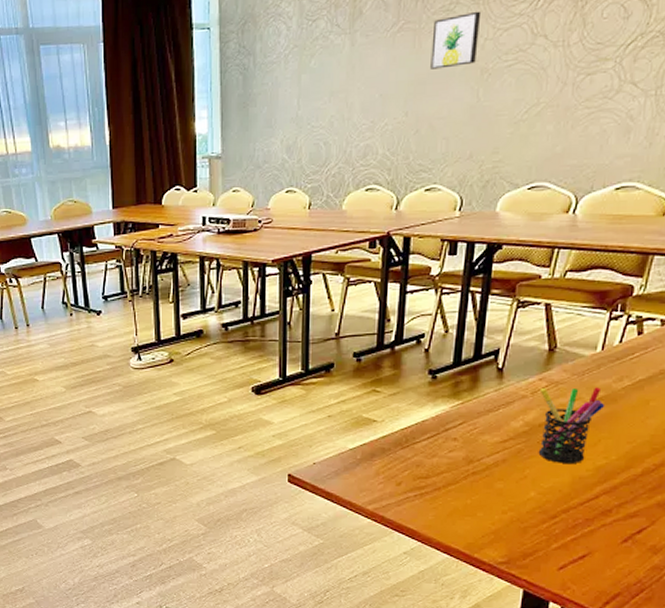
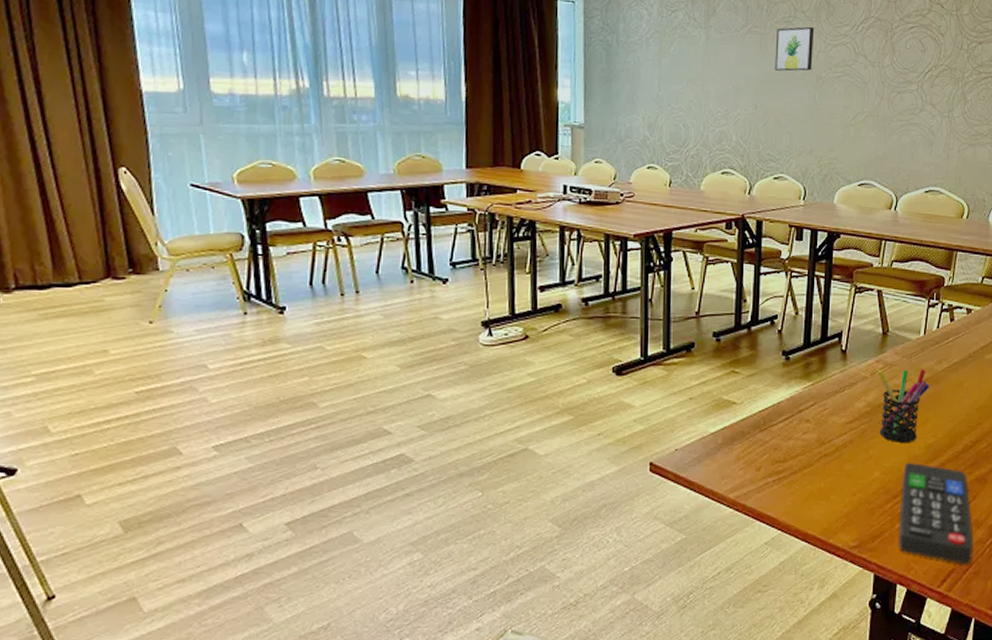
remote control: none [554,484,648,590] -> present [898,463,973,565]

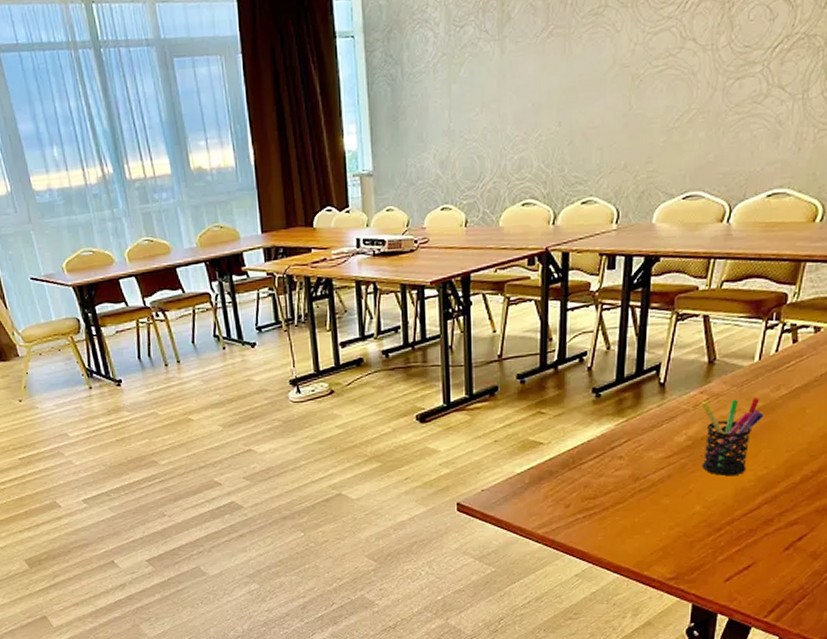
wall art: present [775,26,815,71] -> none [582,14,631,77]
remote control: present [898,463,973,565] -> none [720,496,809,596]

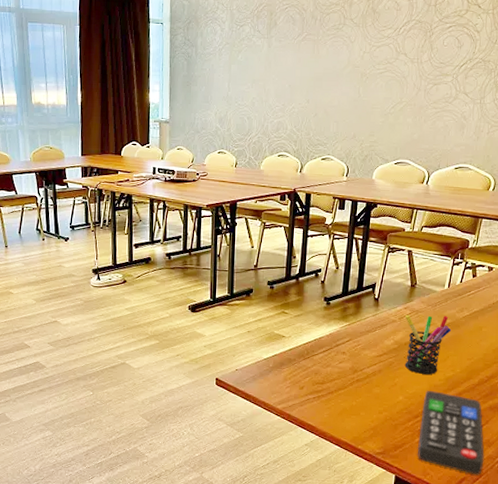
remote control: none [720,496,809,596] -> present [417,391,484,475]

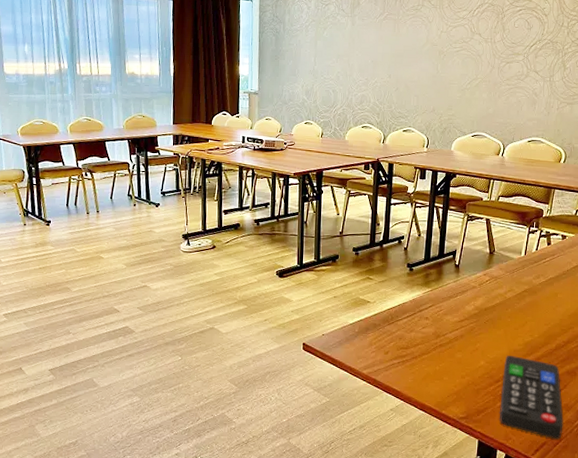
pen holder: present [404,314,452,374] -> none [484,281,529,339]

